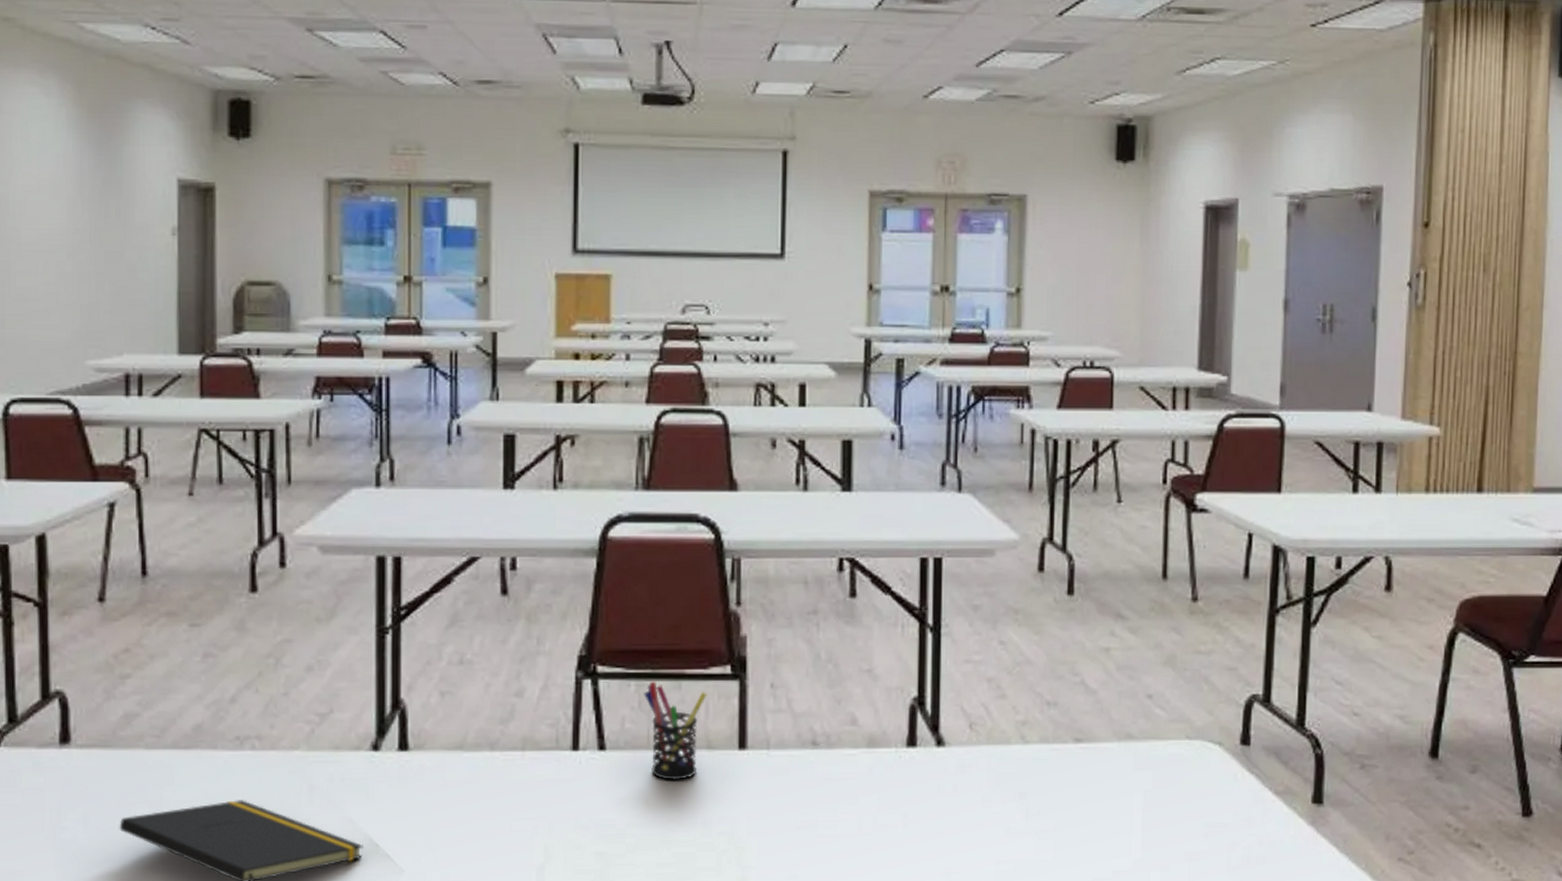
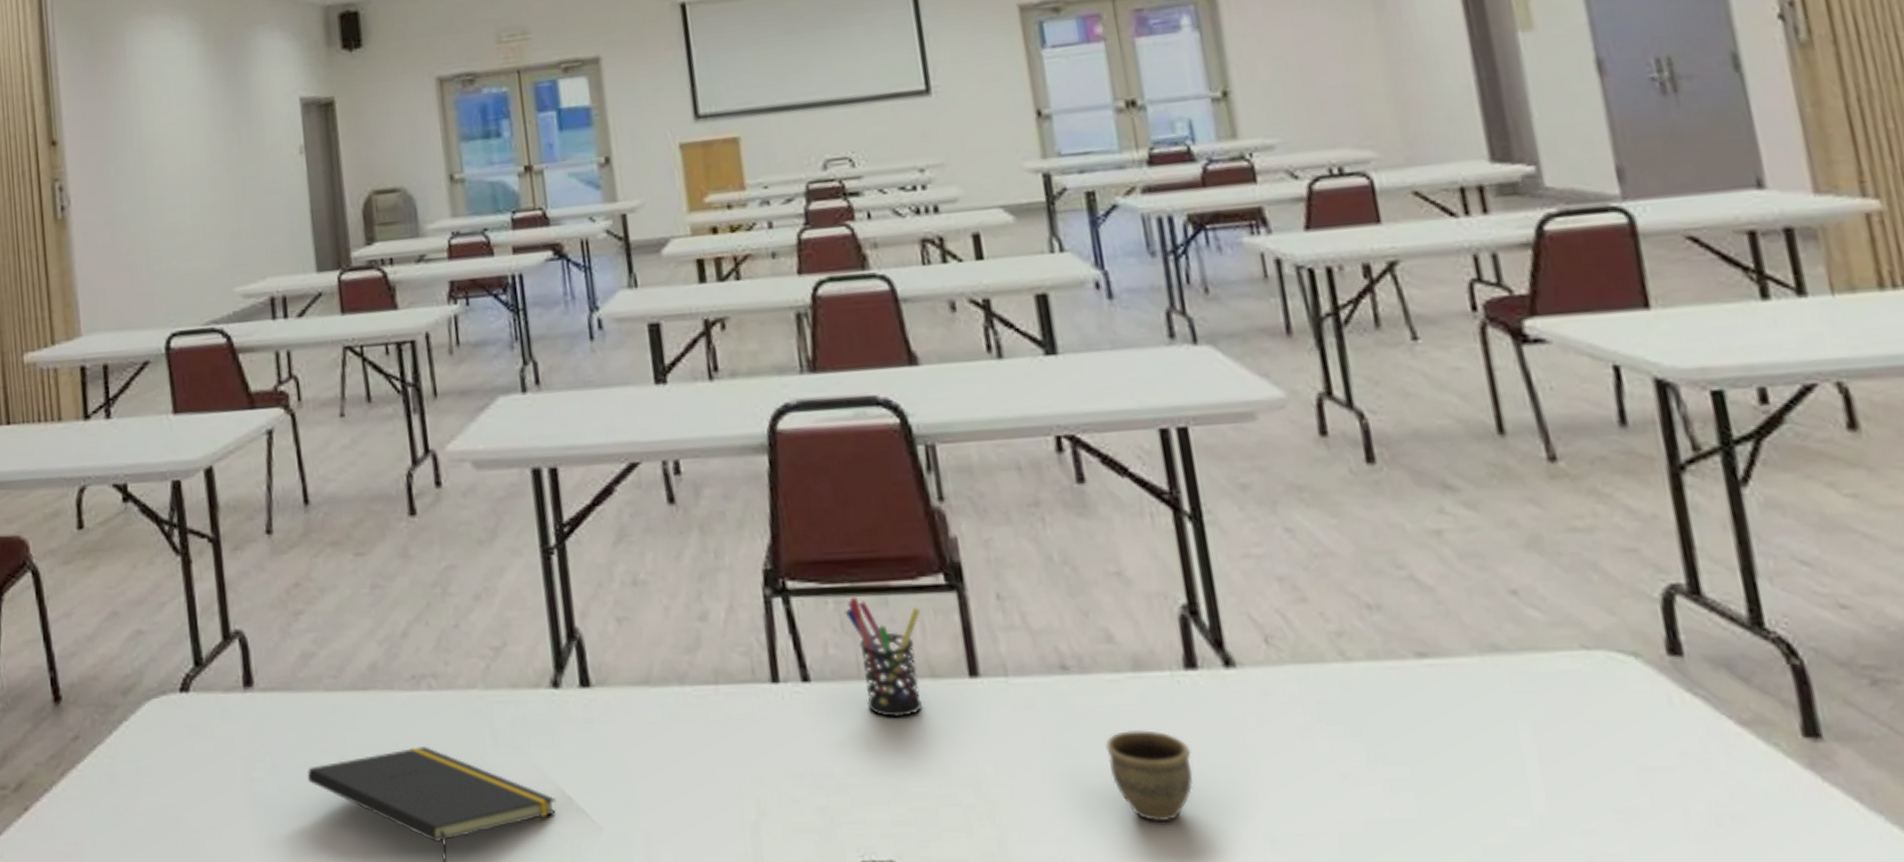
cup: none [837,793,900,863] -> present [1105,730,1193,823]

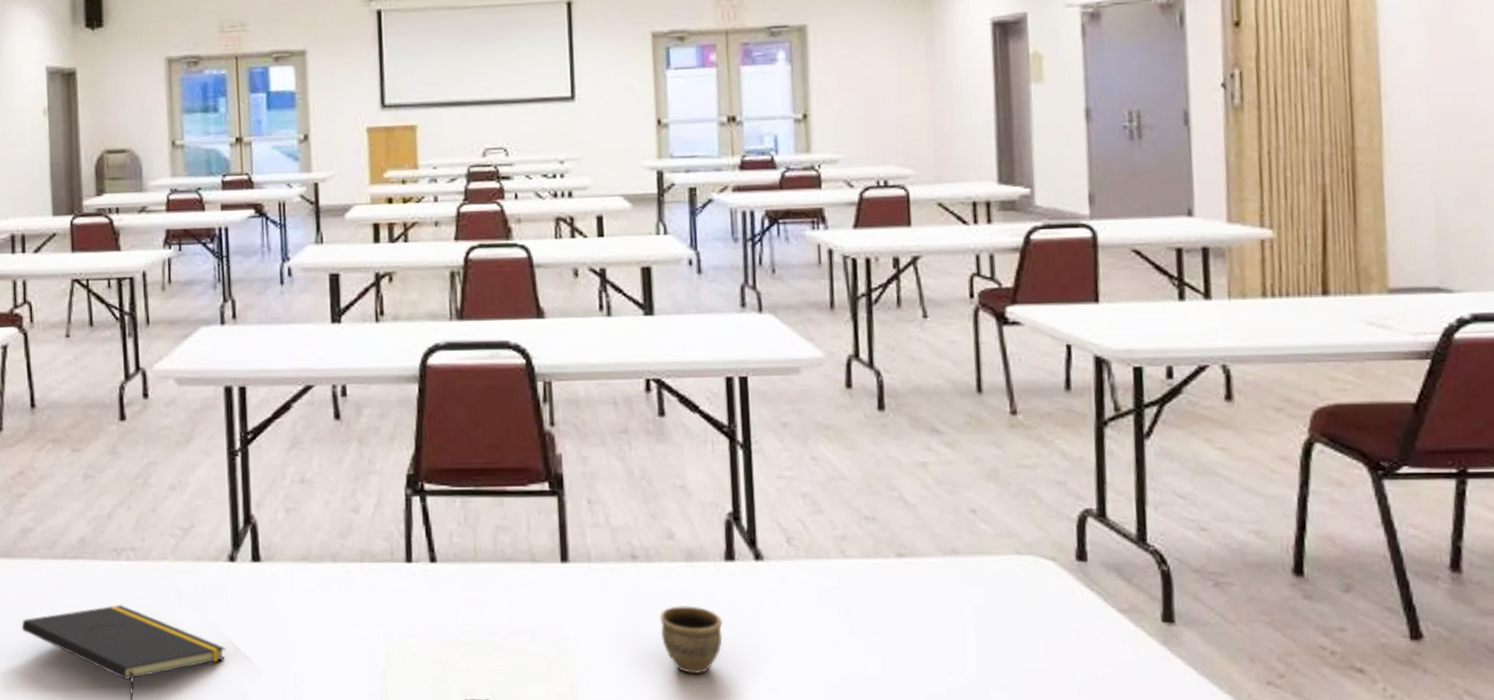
pen holder: present [844,595,922,717] -> none [468,497,528,591]

